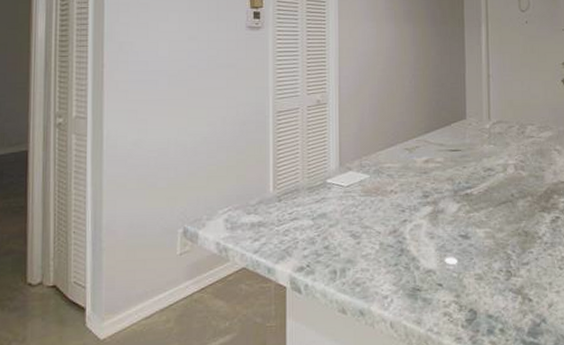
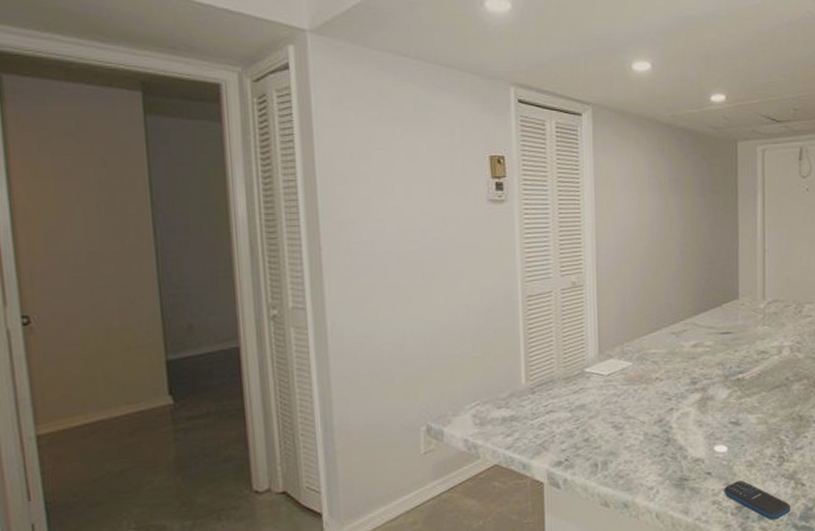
mobile phone: none [454,293,520,335] -> present [724,481,791,520]

